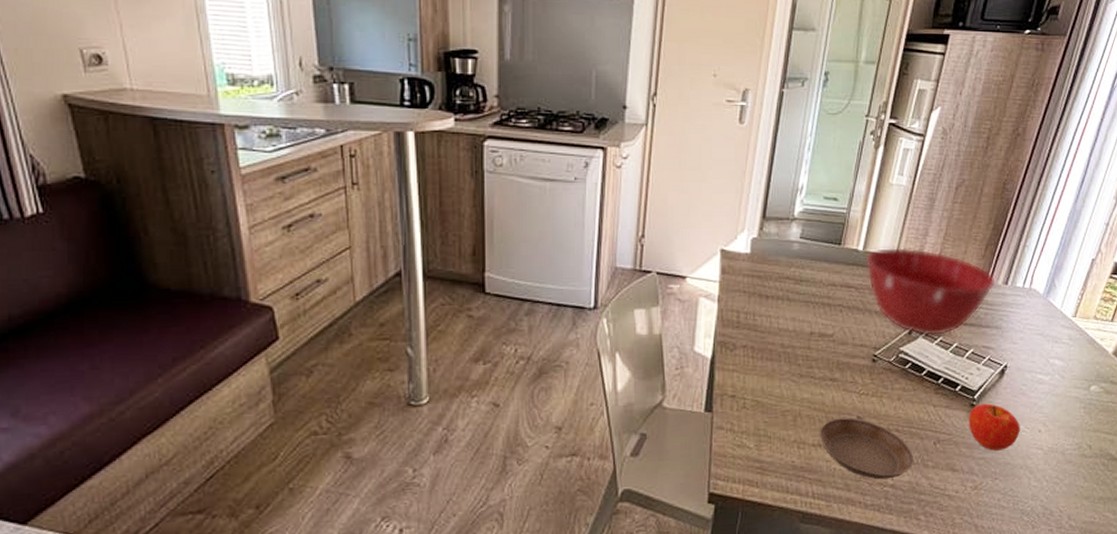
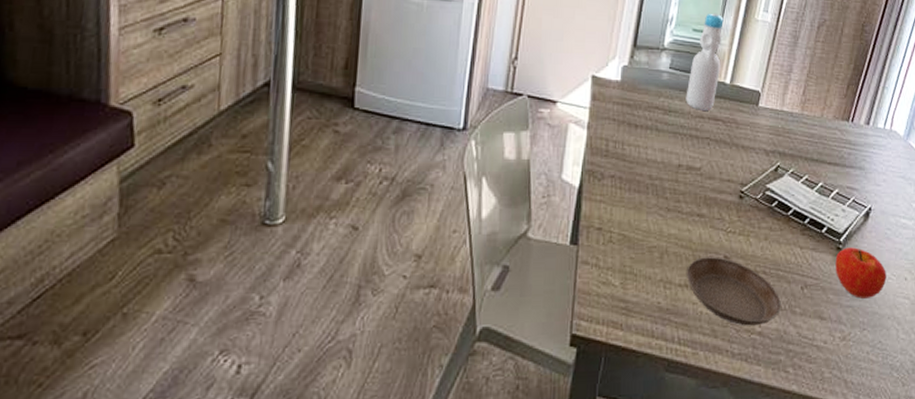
bottle: none [817,179,856,278] -> present [686,13,724,110]
mixing bowl: present [865,246,997,337] -> none [732,81,859,175]

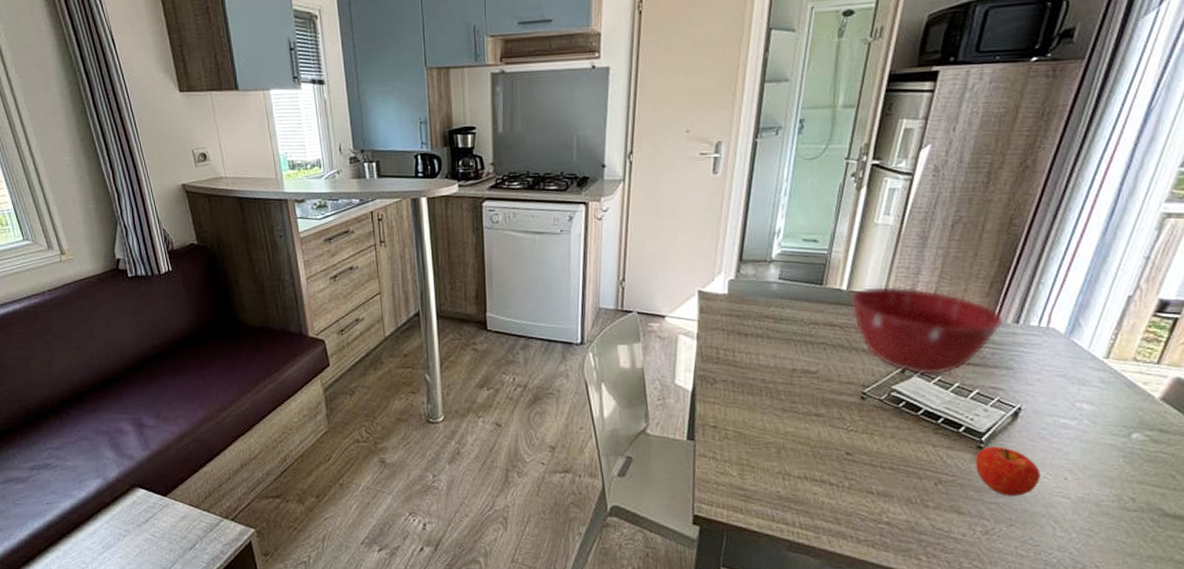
bottle: present [686,13,724,110] -> none [798,221,837,317]
saucer: present [686,257,781,326] -> none [805,453,911,516]
mixing bowl: none [732,81,859,175] -> present [850,285,1005,376]

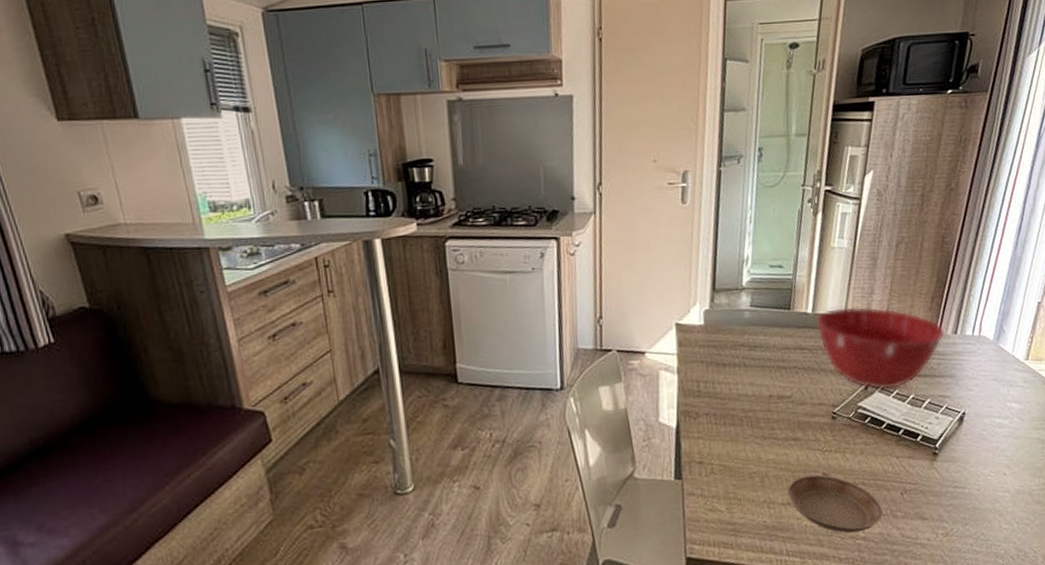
saucer: none [805,453,911,516] -> present [787,475,883,534]
fruit: present [976,446,1040,496] -> none [932,451,985,497]

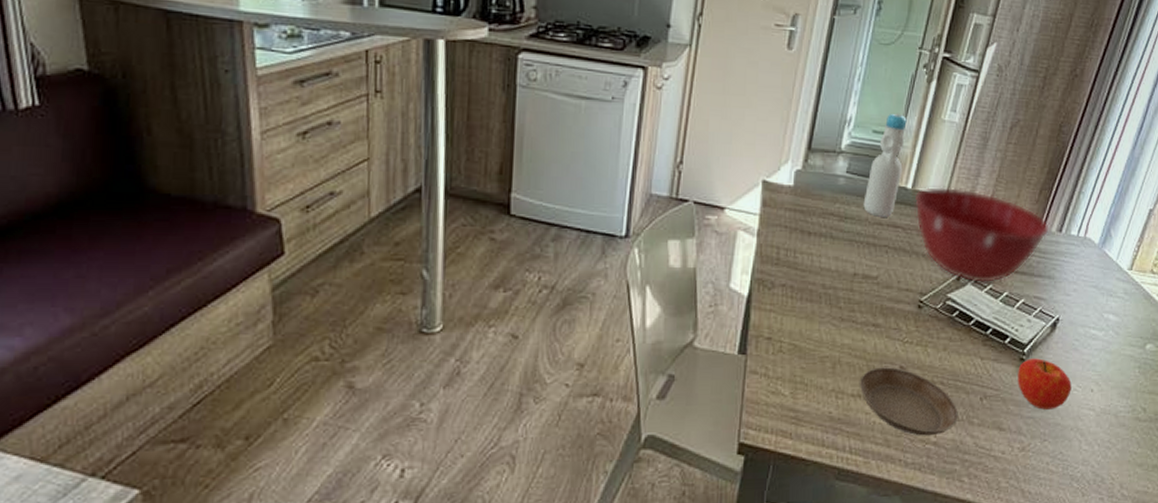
bottle: none [769,246,802,342] -> present [863,113,907,217]
fruit: none [932,451,985,497] -> present [1018,358,1072,410]

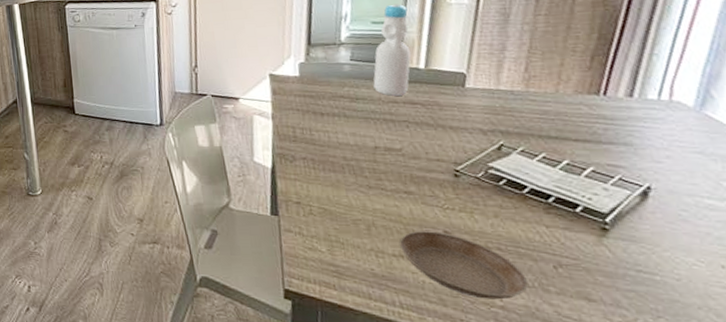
mixing bowl: present [914,186,1050,284] -> none [429,62,616,153]
fruit: present [1018,358,1072,410] -> none [601,228,689,284]

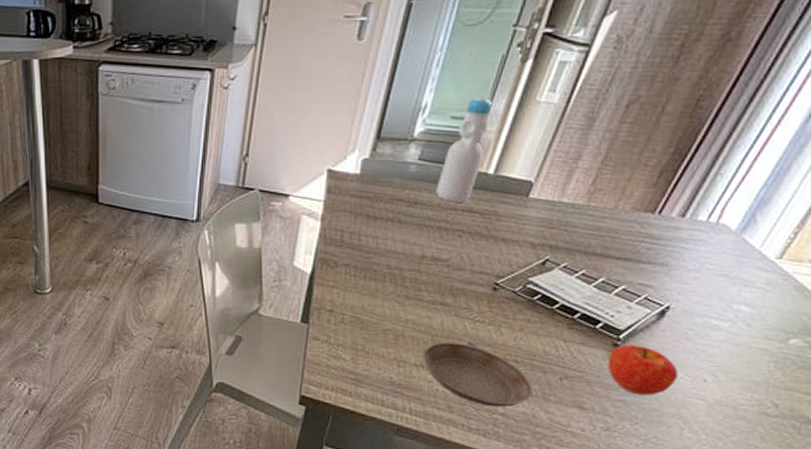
fruit: none [601,228,689,284] -> present [607,344,679,395]

